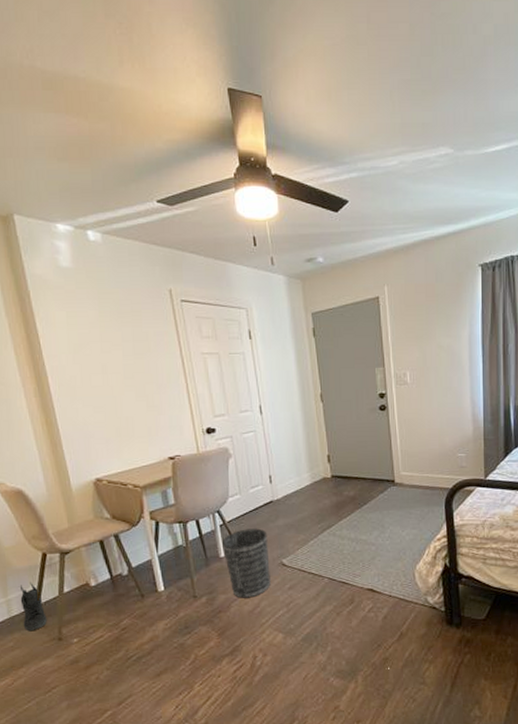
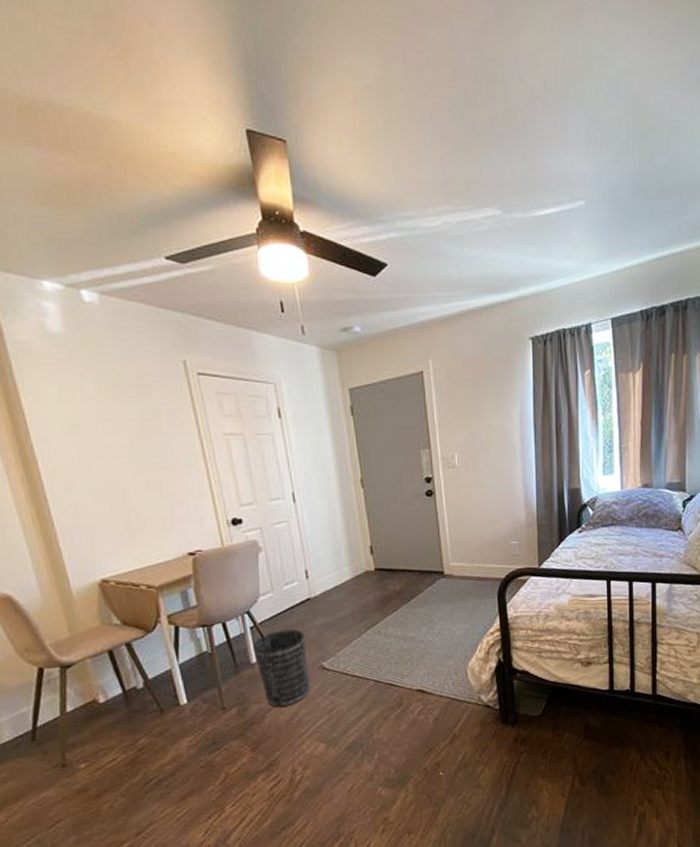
sneaker: present [20,582,47,632] -> none [12,702,47,759]

